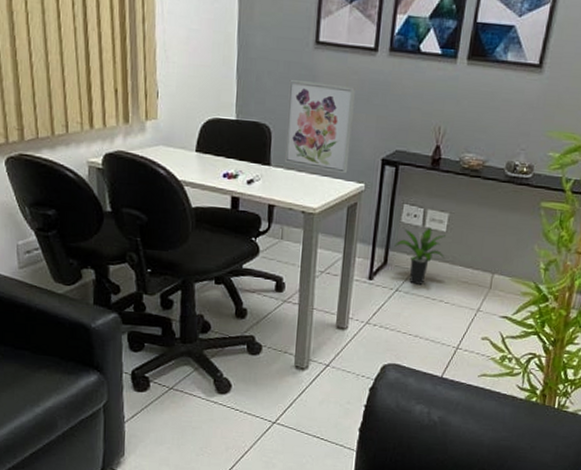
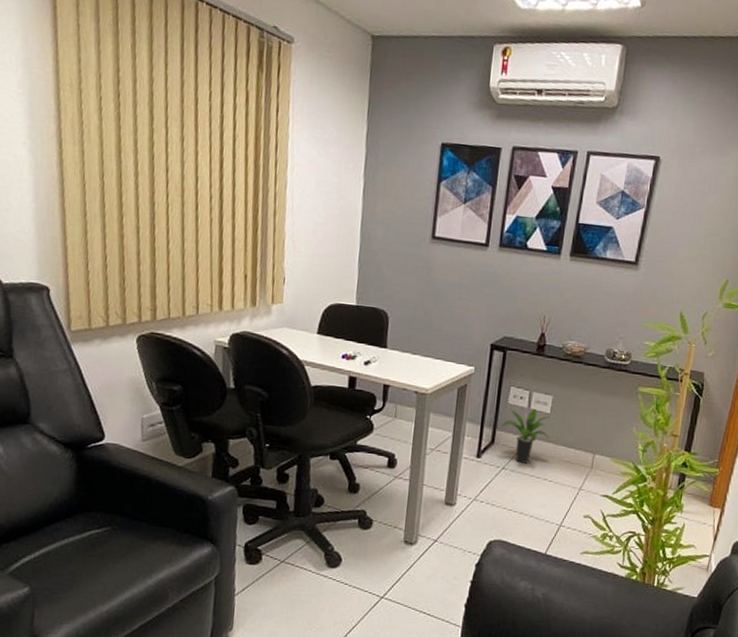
wall art: present [284,80,355,174] -> none [399,270,467,358]

